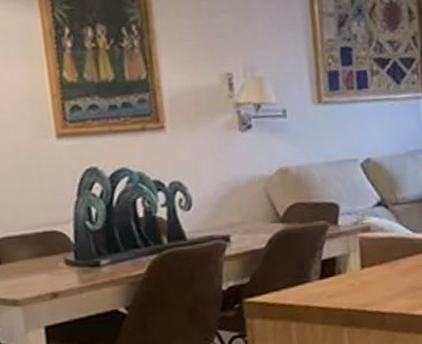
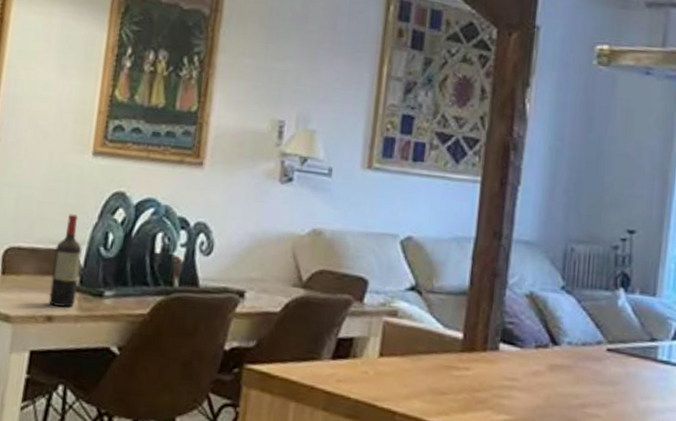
wine bottle: none [44,196,76,283] -> present [49,214,82,307]

